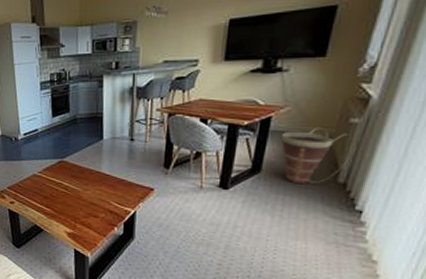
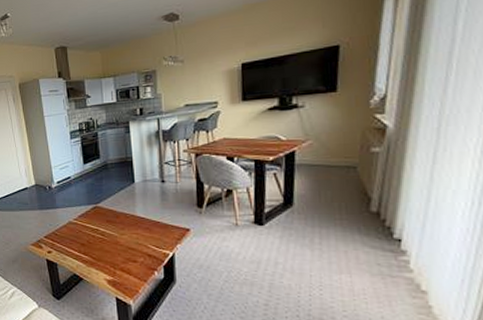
basket: present [281,127,357,185] -> none [307,158,382,216]

